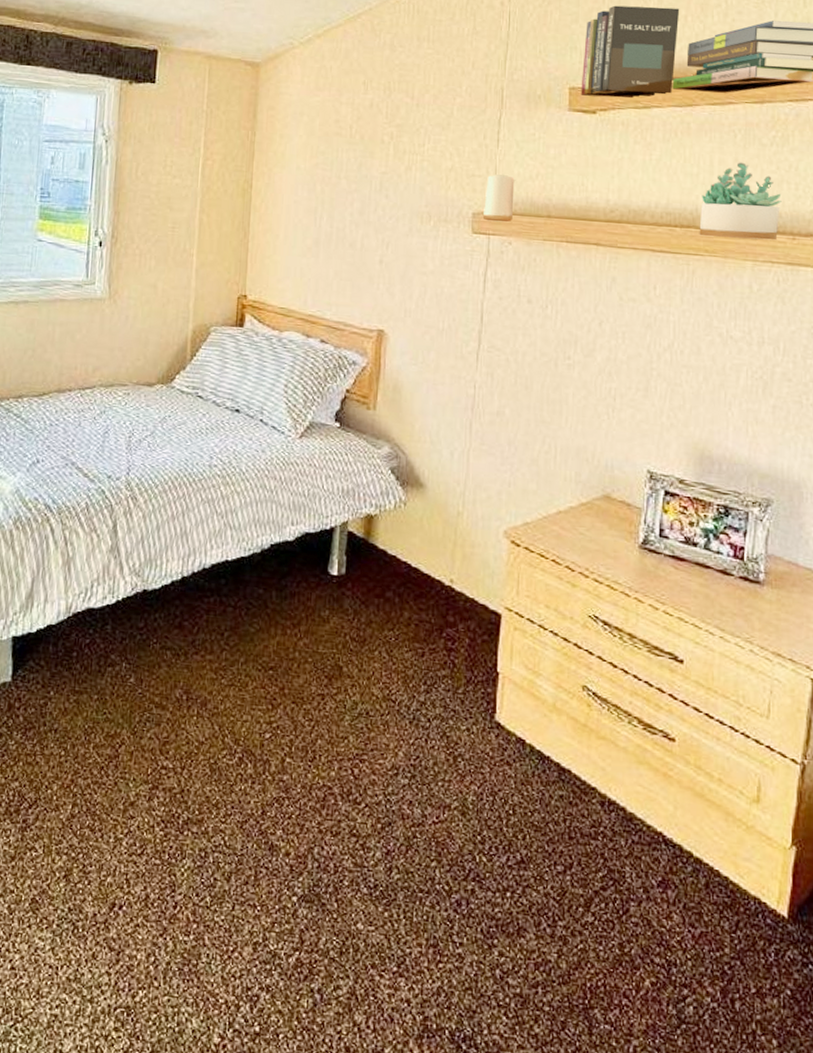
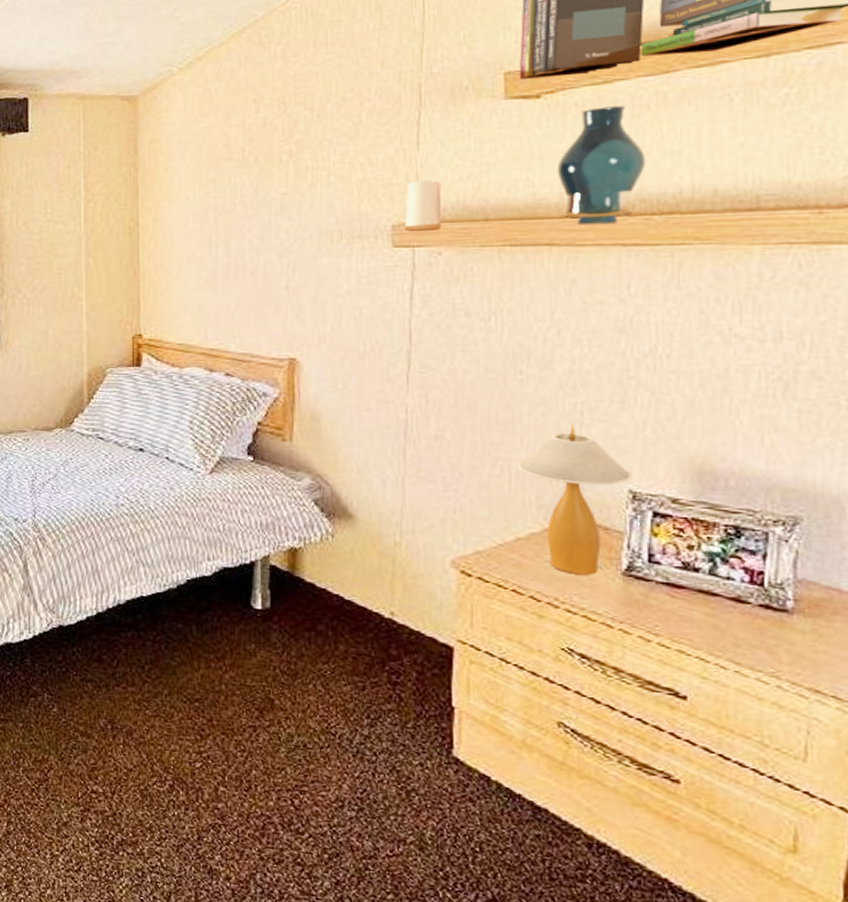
table lamp: none [562,407,651,547] -> present [517,424,632,575]
vase: none [605,128,673,232] -> present [556,106,647,226]
succulent plant: present [699,162,782,241] -> none [685,130,801,221]

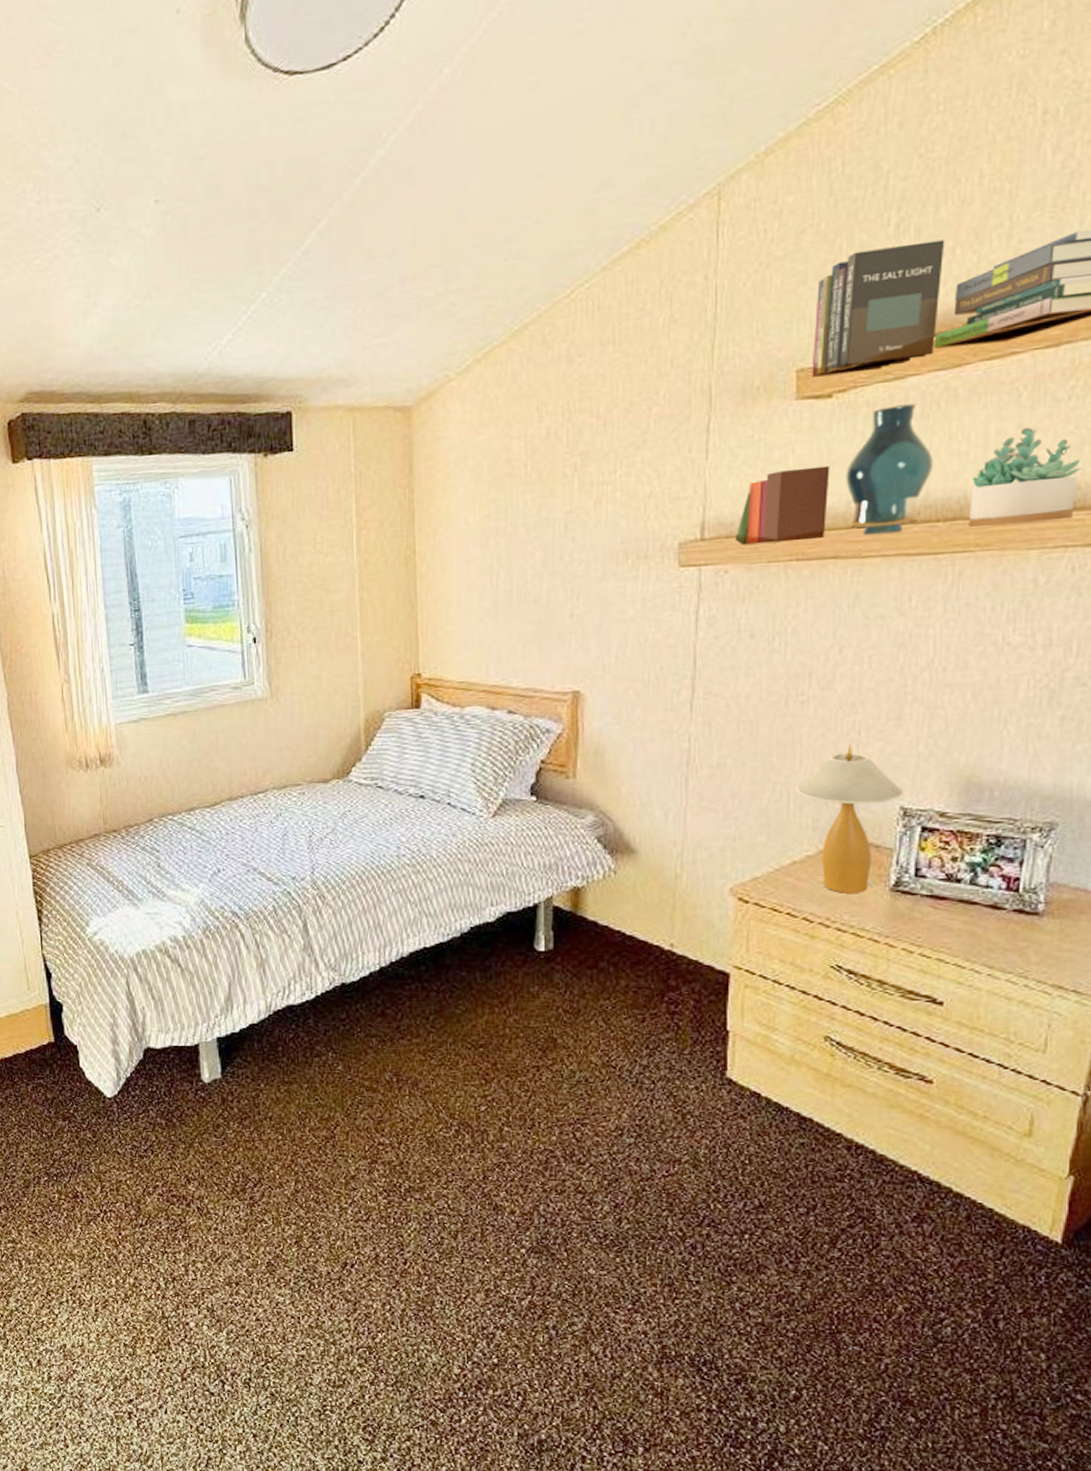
candle: present [404,179,442,232] -> none [691,491,730,550]
books: none [447,159,541,230] -> present [735,465,830,545]
succulent plant: none [685,130,801,221] -> present [968,427,1081,527]

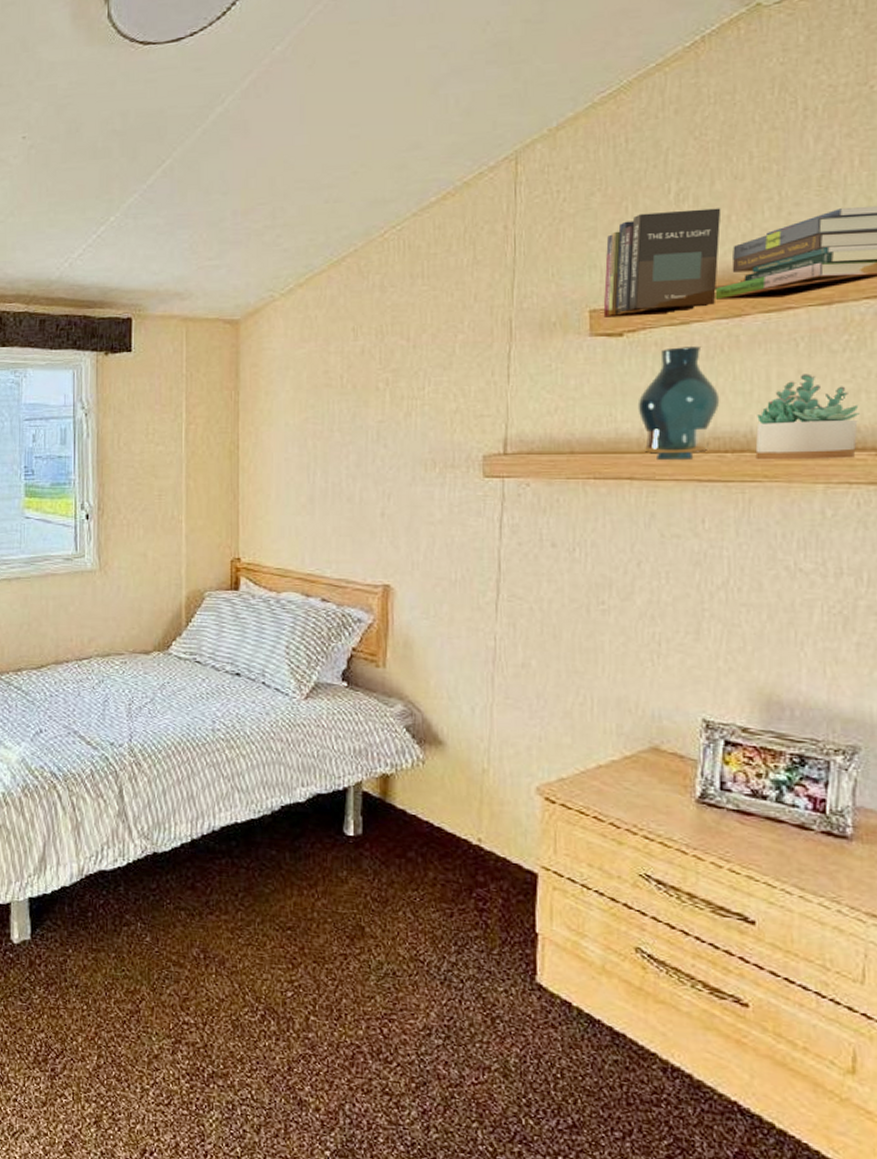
books: present [735,465,830,545] -> none [535,396,623,461]
table lamp: present [796,743,904,893] -> none [599,654,706,802]

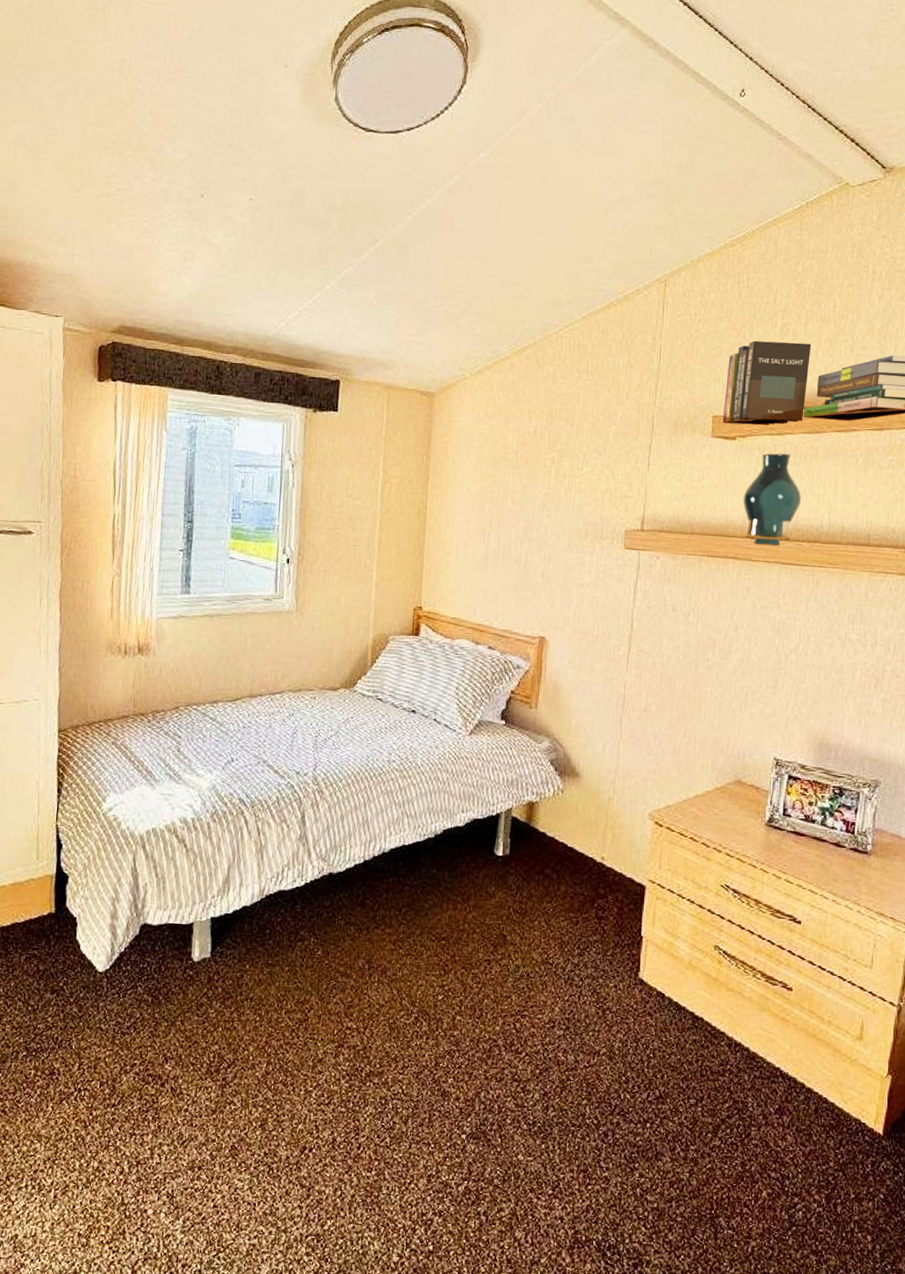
succulent plant: present [755,373,860,459] -> none [823,483,896,554]

